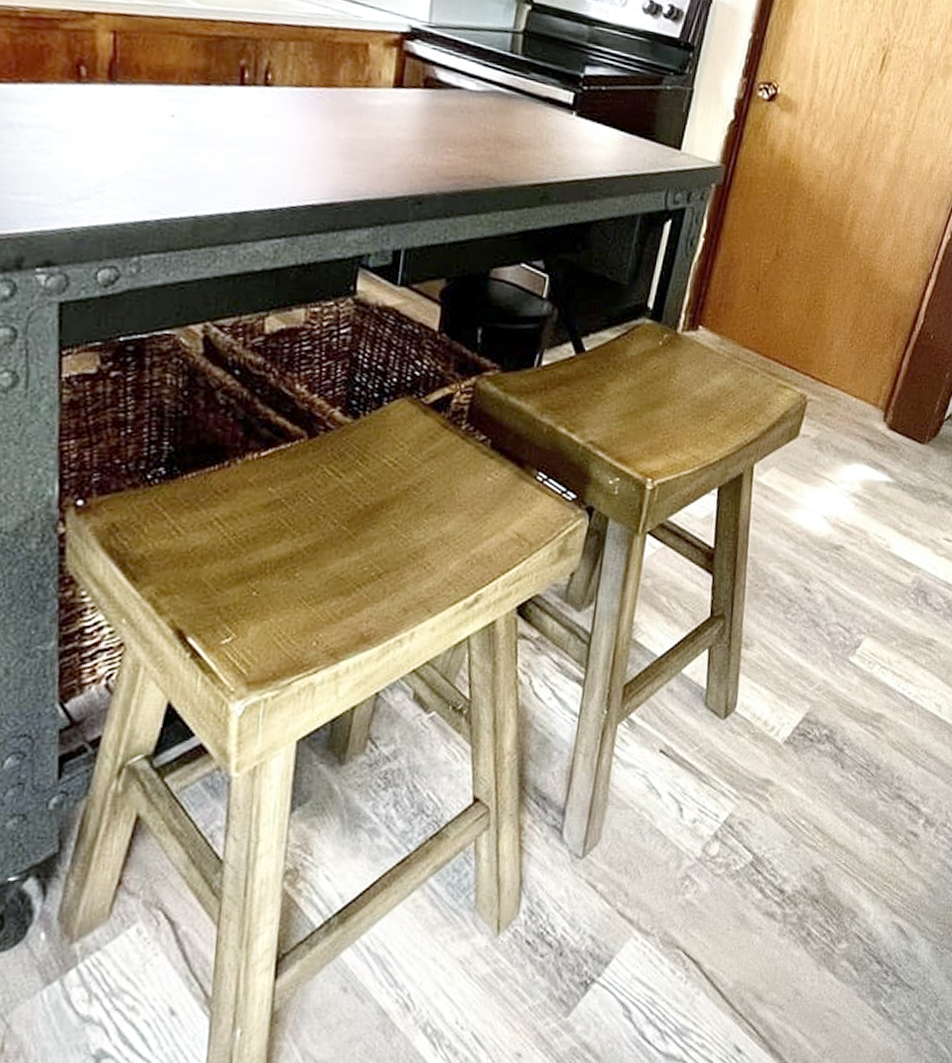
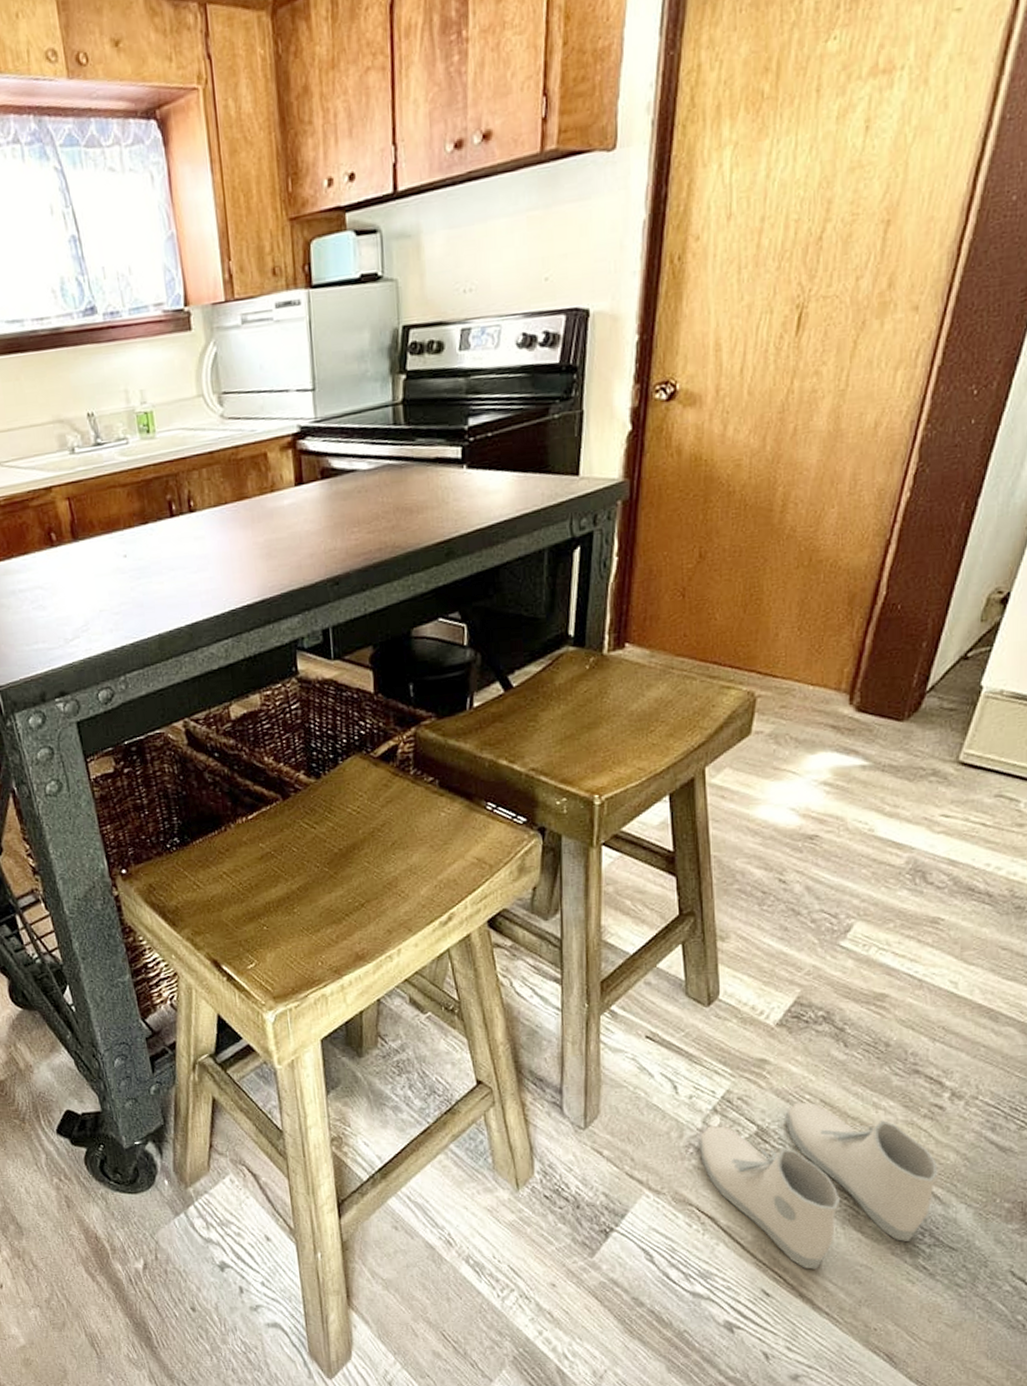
boots: none [694,828,907,1018] -> present [698,1102,938,1269]

